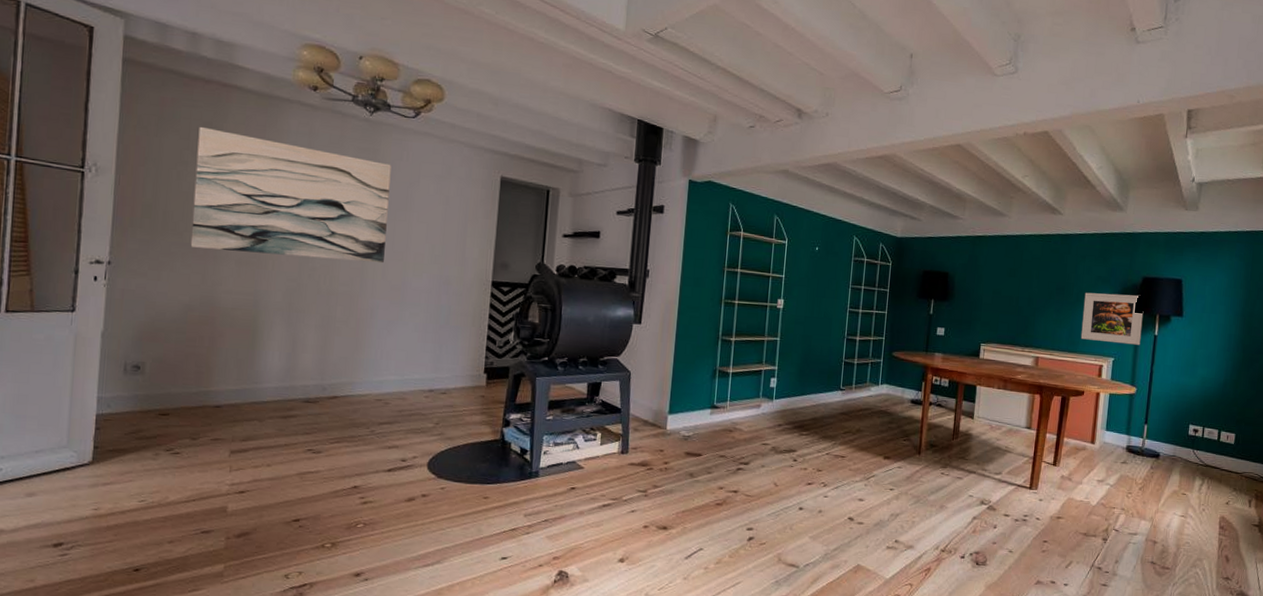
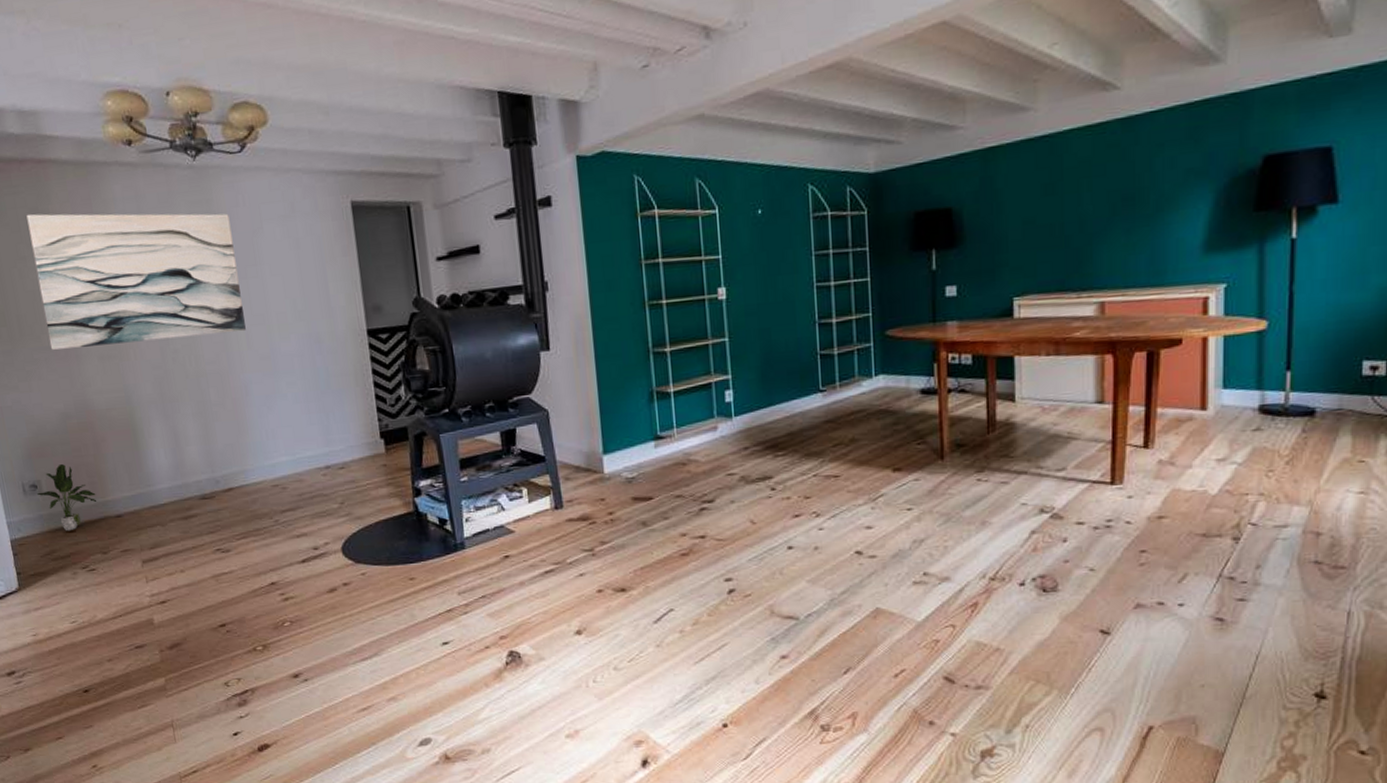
potted plant: none [138,350,200,414] -> present [37,463,96,532]
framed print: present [1080,292,1144,345] -> none [1168,185,1270,265]

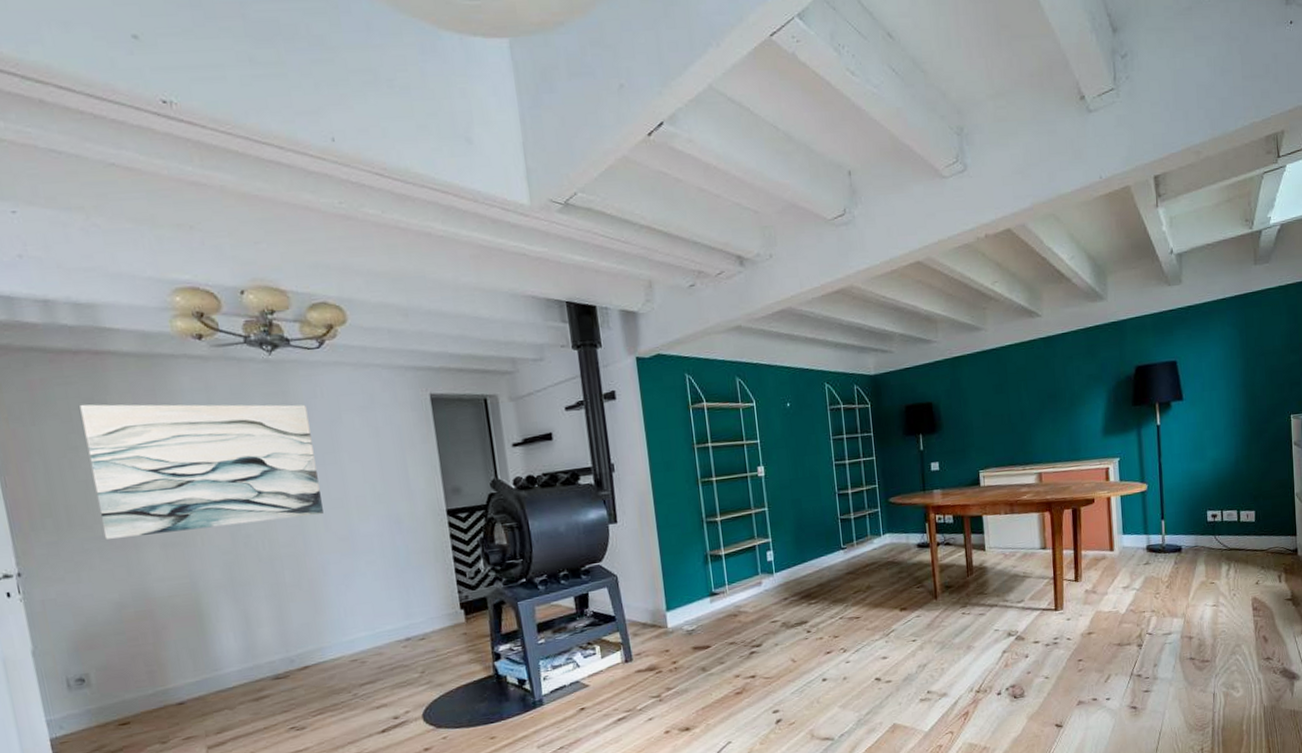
potted plant: present [37,463,96,532] -> none [85,654,155,724]

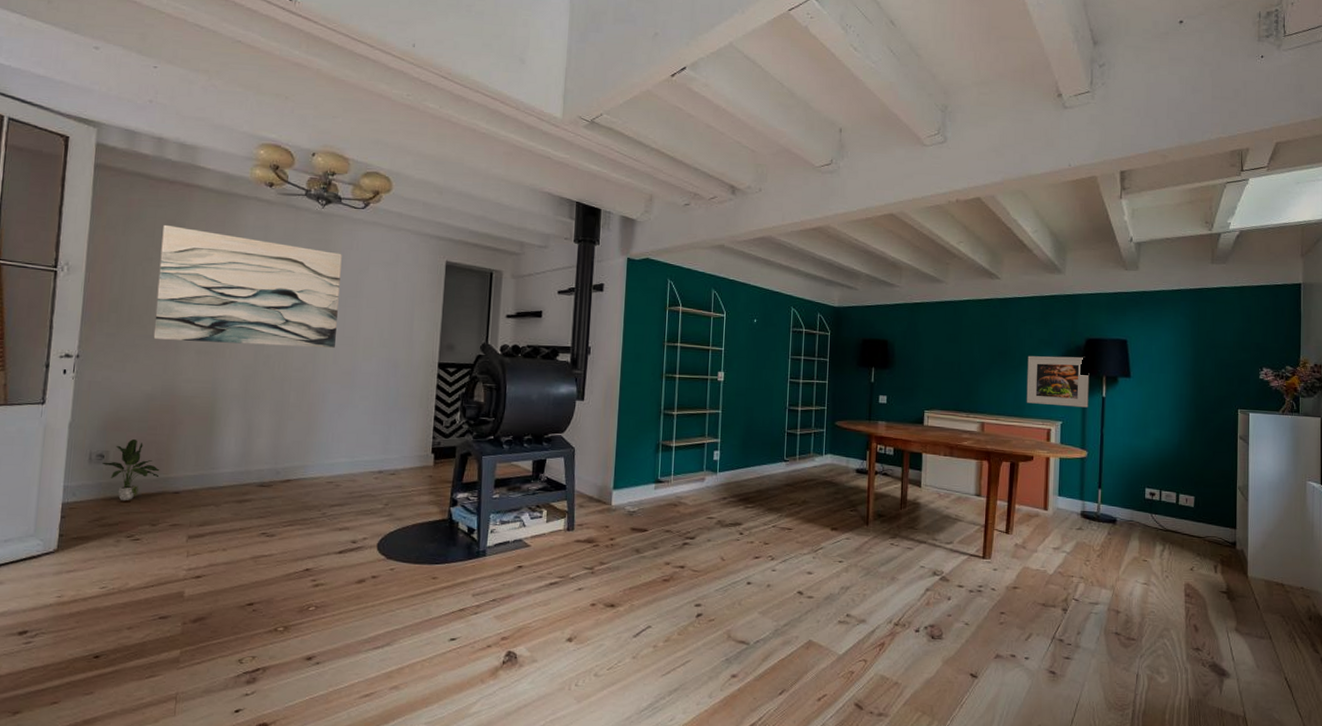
potted plant: none [85,654,155,724] -> present [102,438,160,501]
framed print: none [1078,387,1144,445] -> present [1026,356,1090,408]

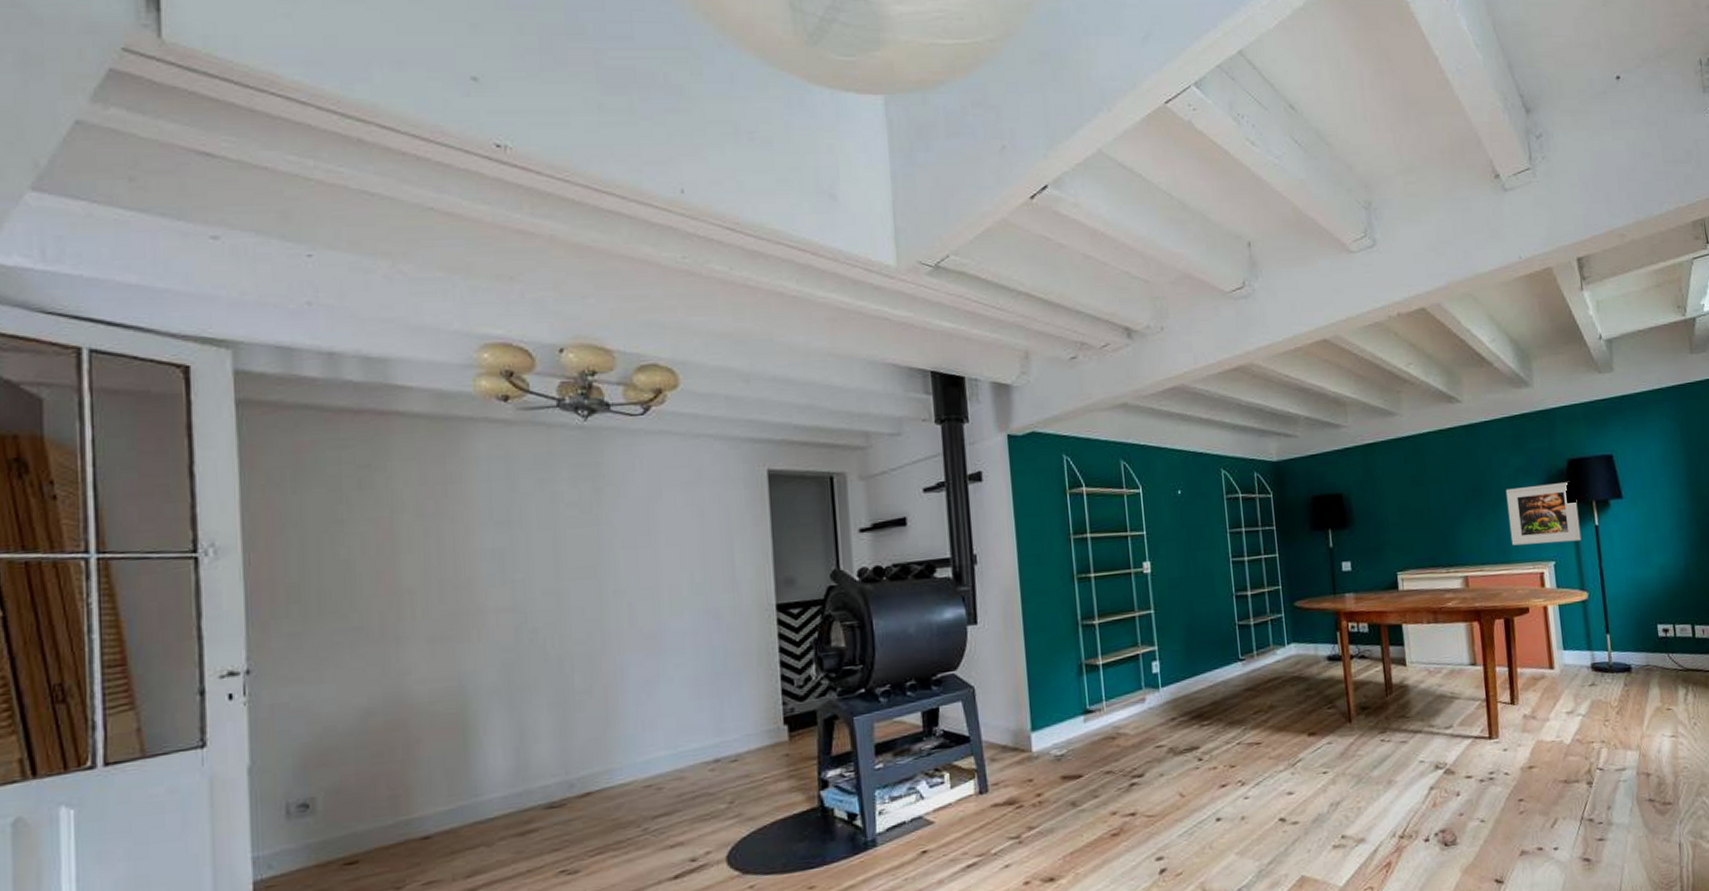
potted plant: present [102,438,160,501] -> none [308,773,397,864]
wall art: present [153,224,342,349] -> none [353,471,629,631]

